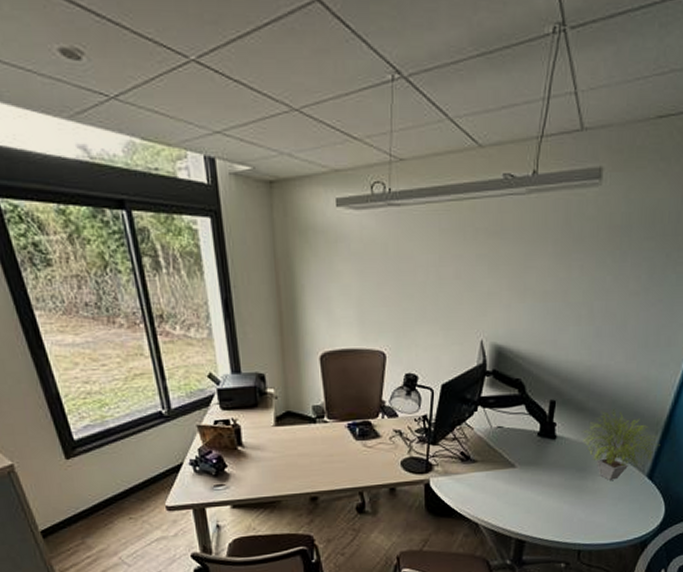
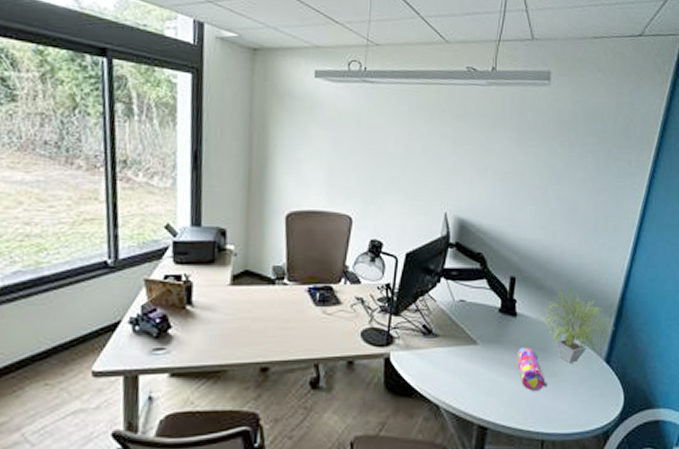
pencil case: none [555,467,586,507] -> present [516,347,547,391]

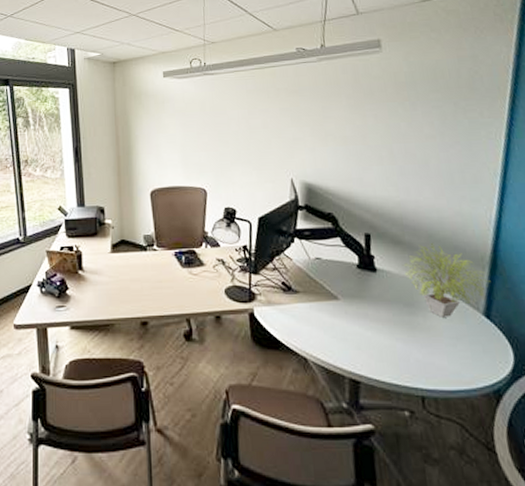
pencil case: present [516,347,547,391] -> none [381,302,420,345]

